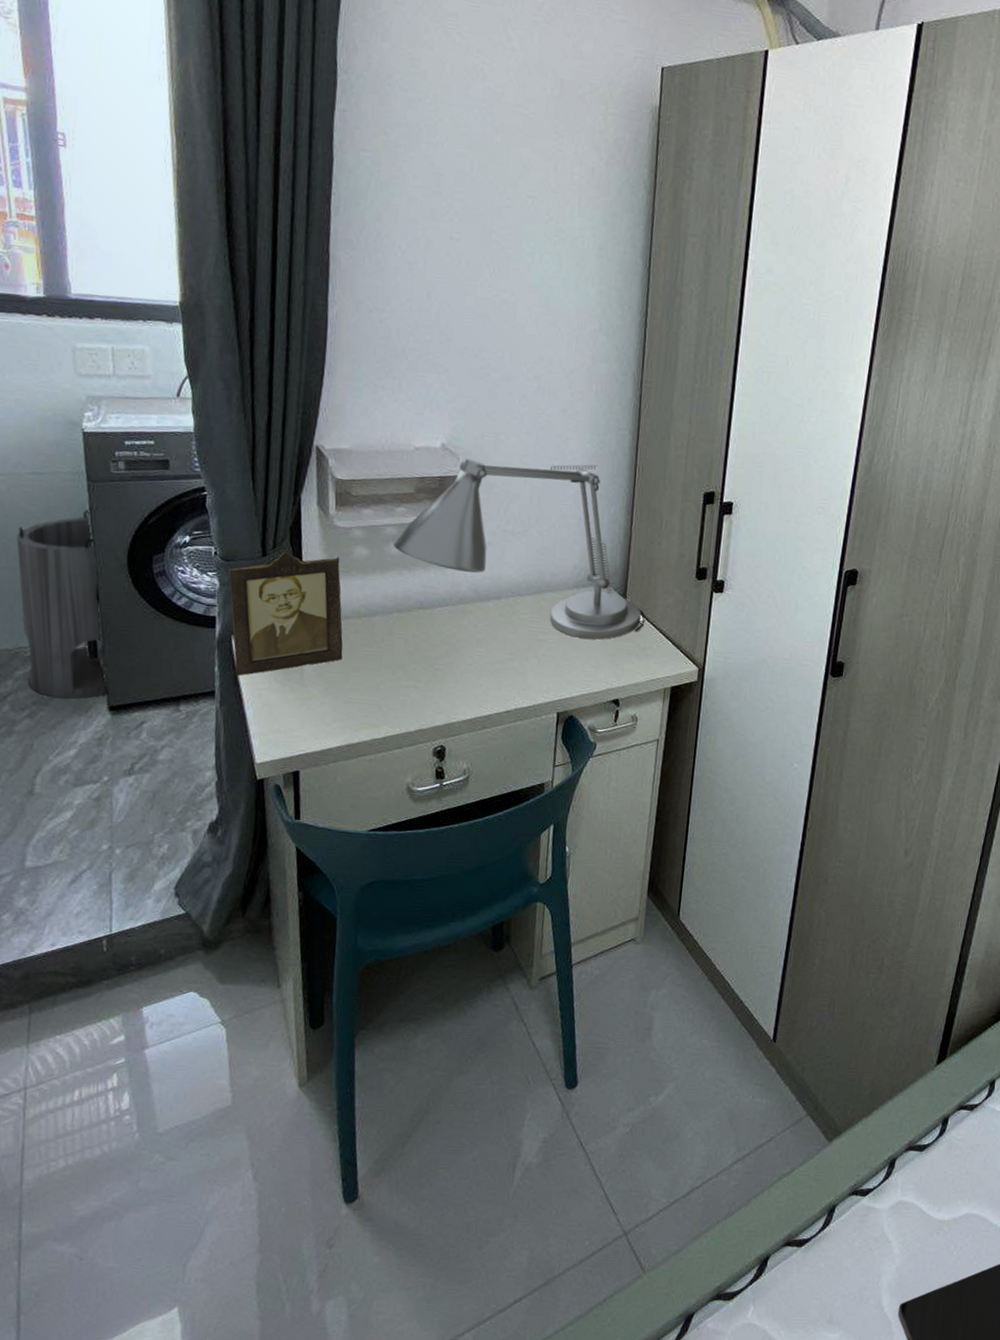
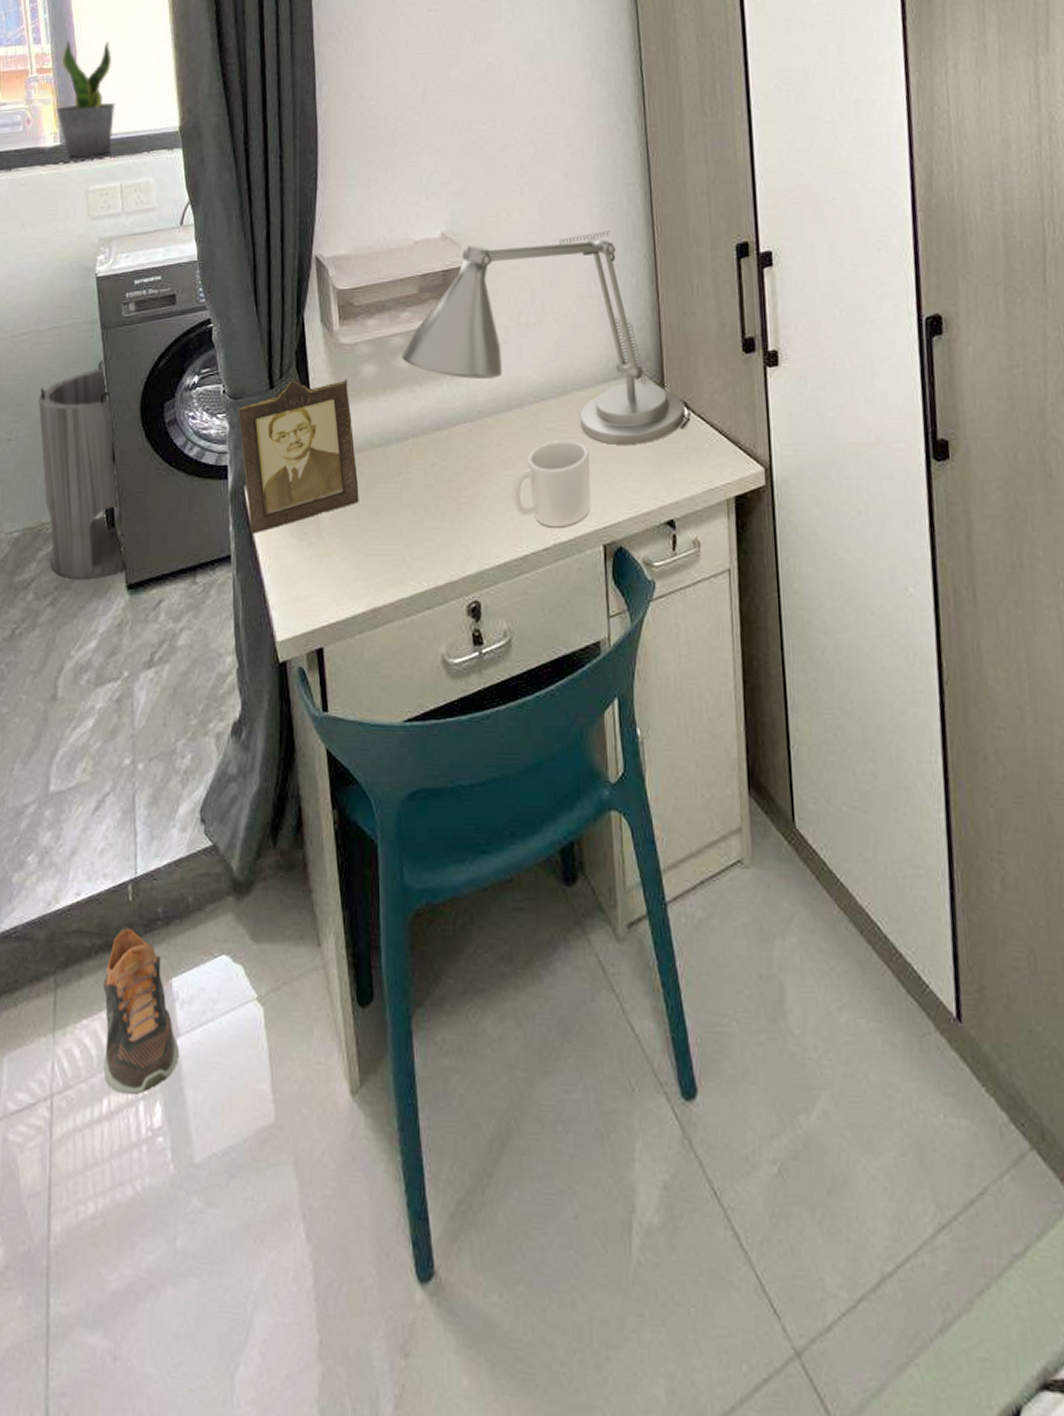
potted plant: none [39,191,109,315] -> present [56,40,116,157]
athletic shoe: none [75,970,147,1088] -> present [103,926,179,1096]
mug: none [483,629,555,697] -> present [512,440,591,528]

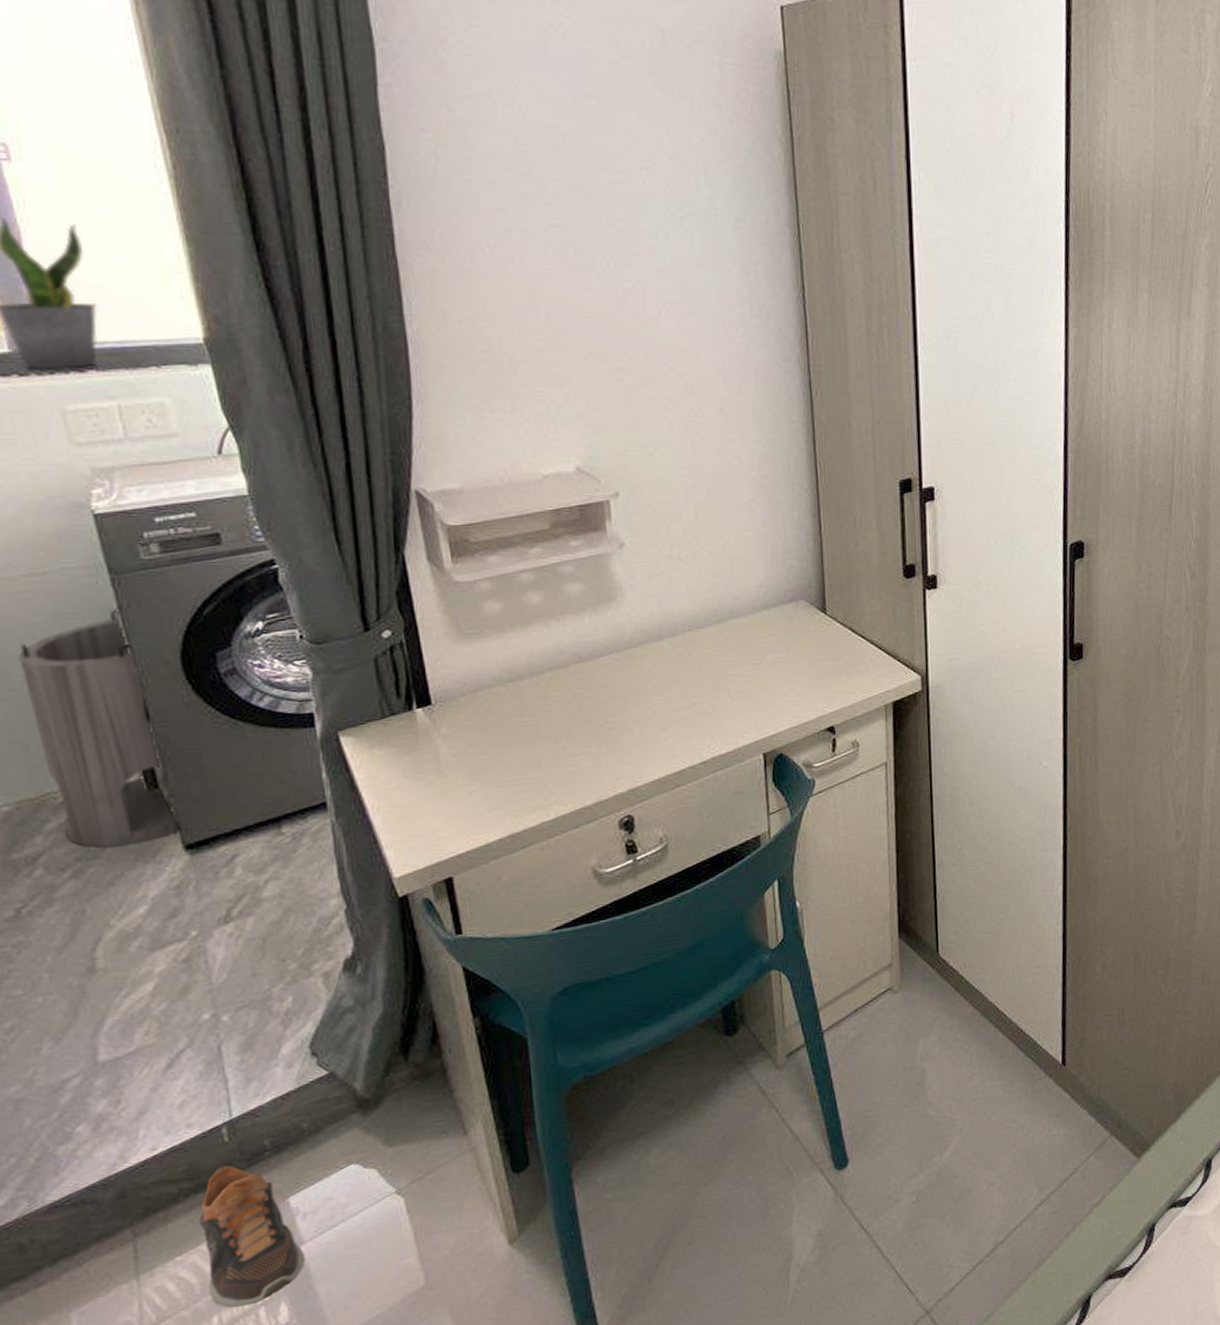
photo frame: present [237,378,359,534] -> none [321,617,488,779]
desk lamp: present [402,231,691,445] -> none [532,467,852,665]
mug: present [512,440,591,528] -> none [665,663,751,744]

